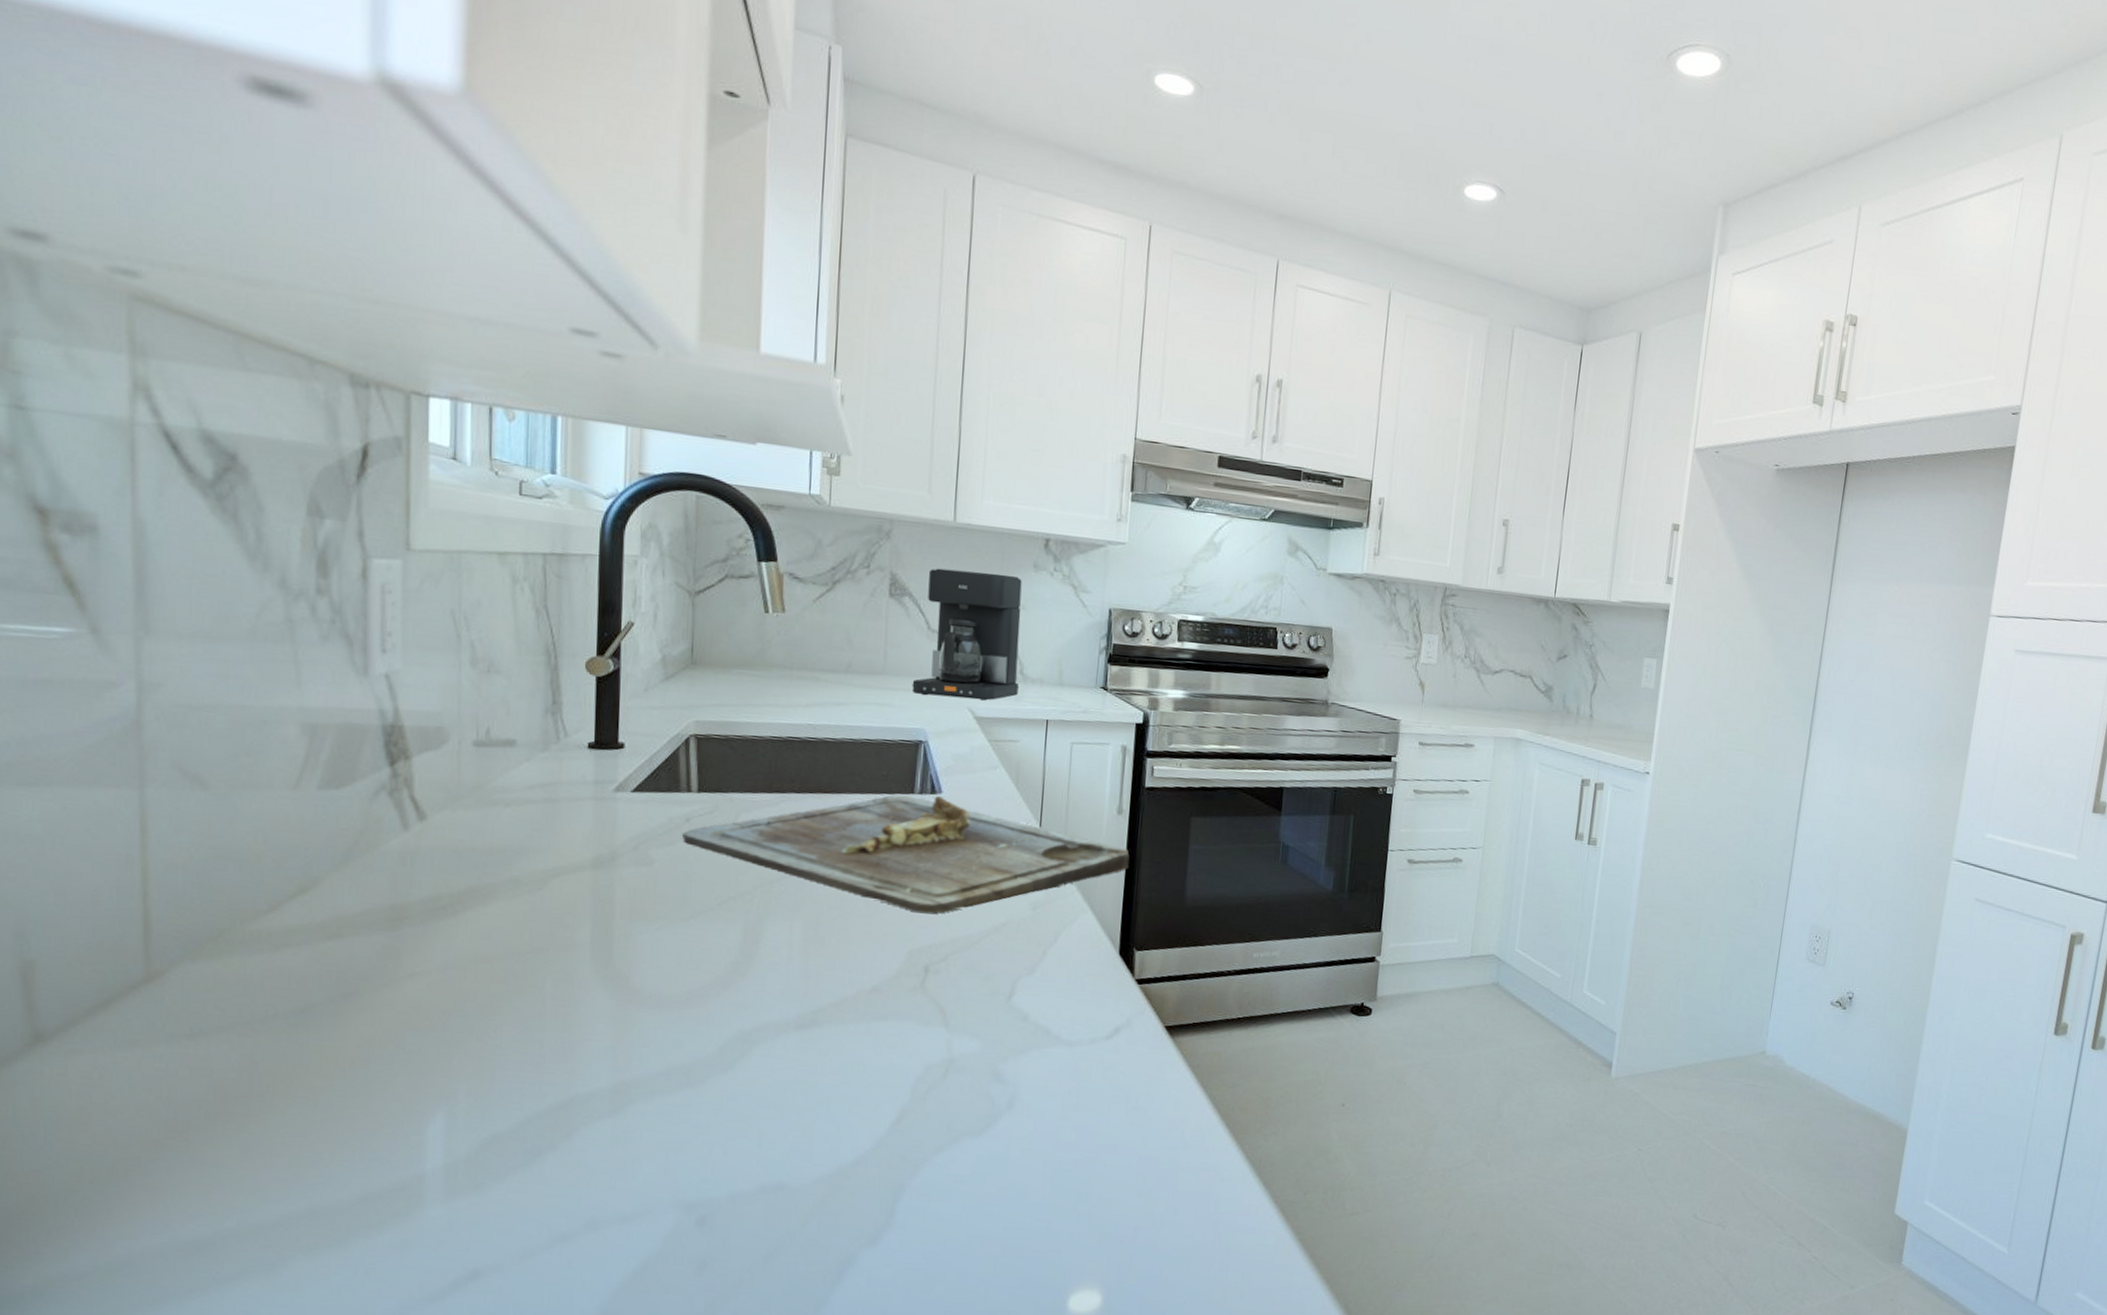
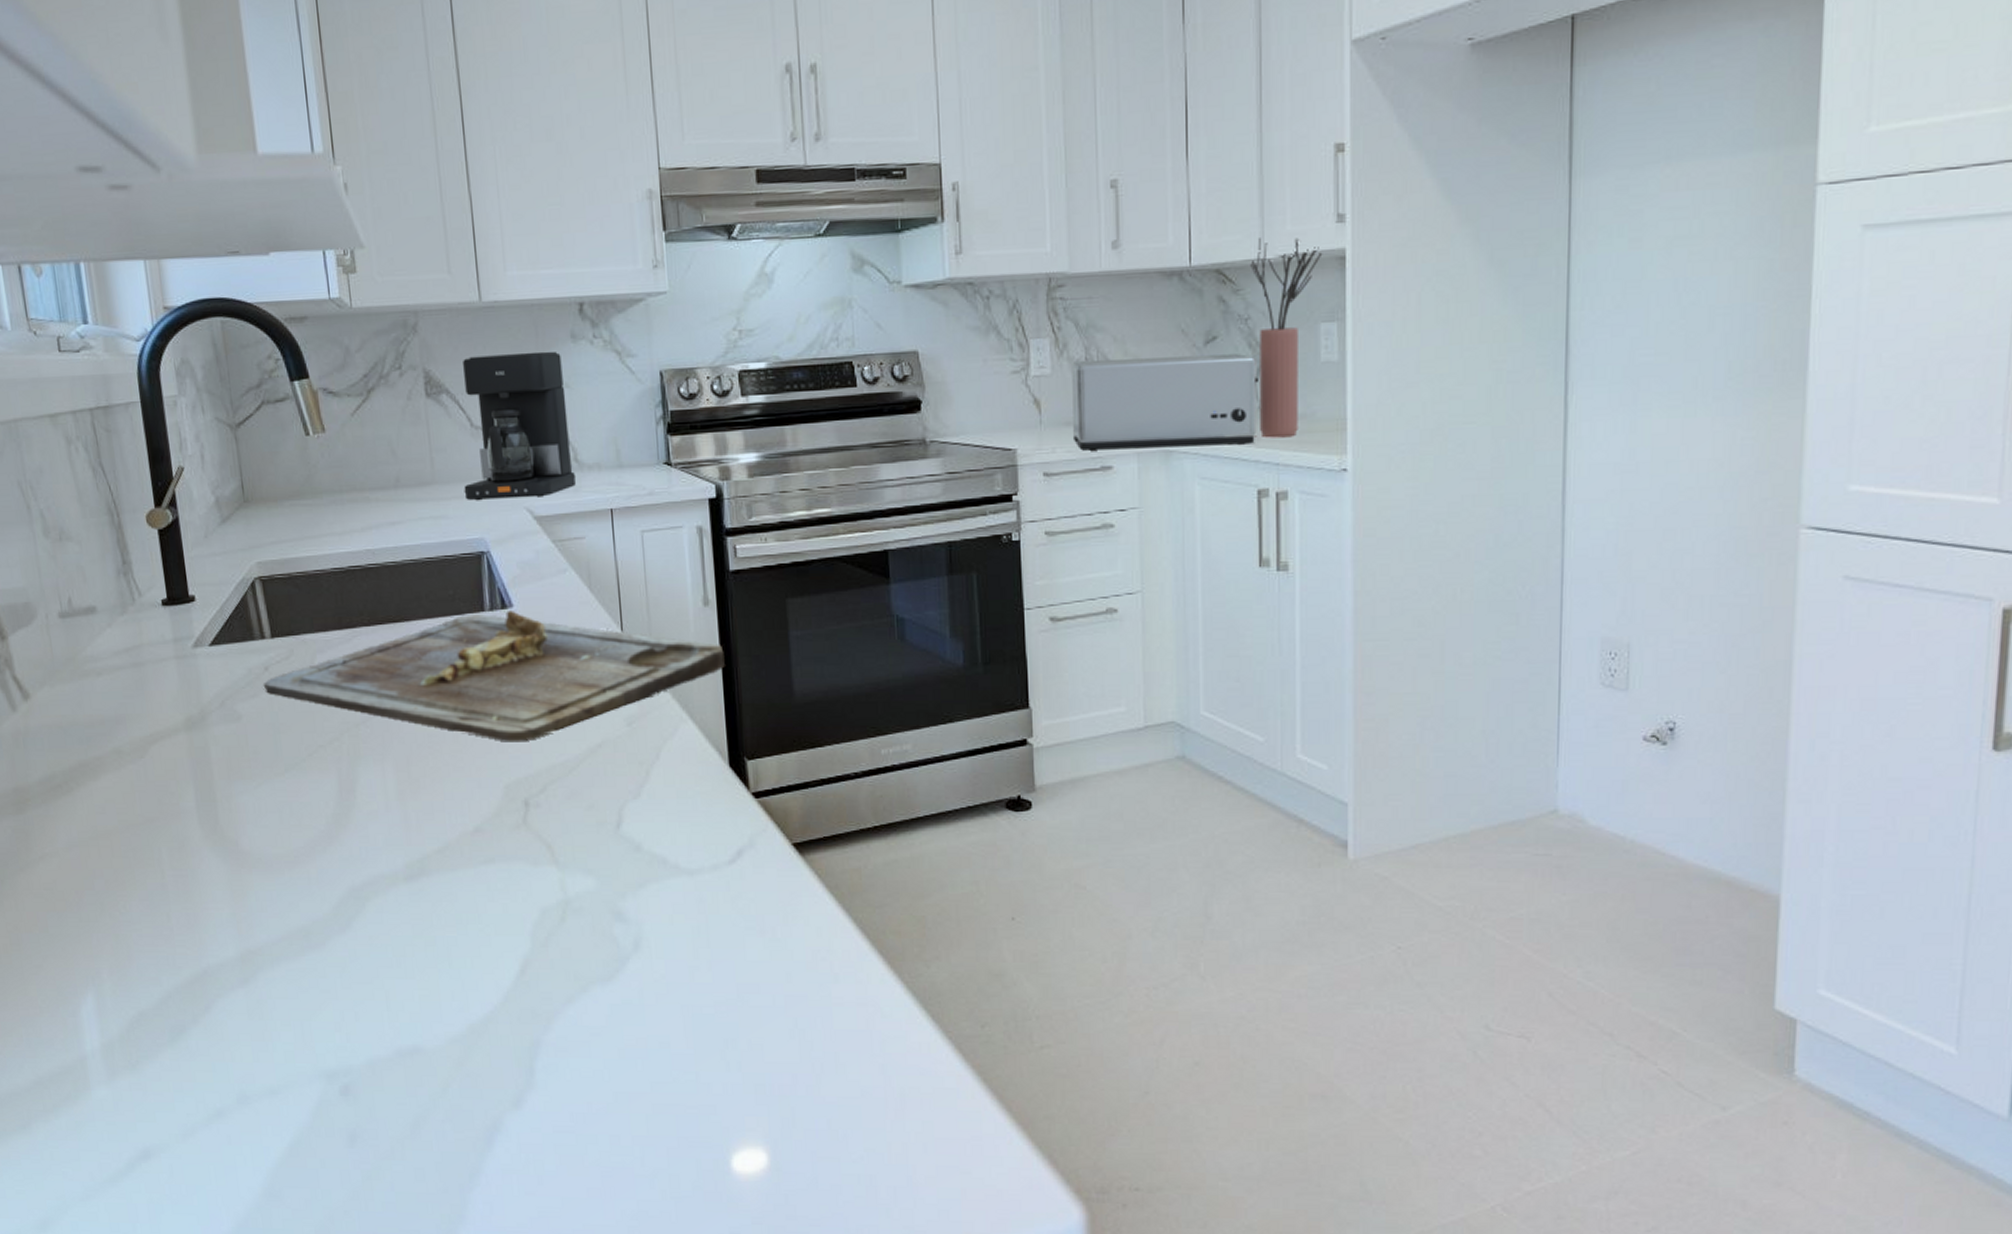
toaster: none [1447,657,1594,743] -> present [1072,354,1258,451]
vase: none [1589,585,1653,742] -> present [1250,238,1323,438]

